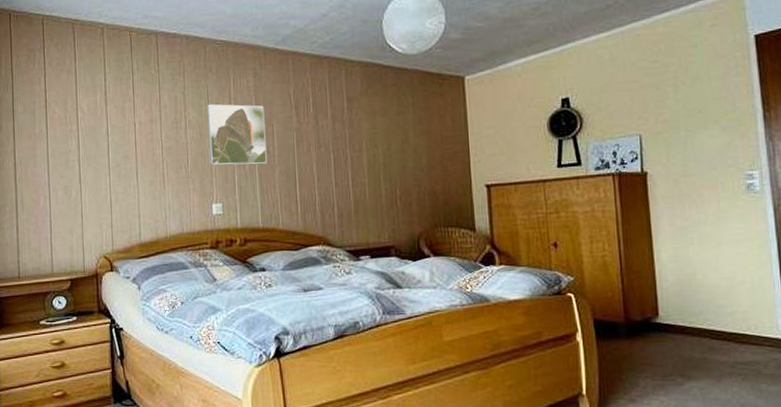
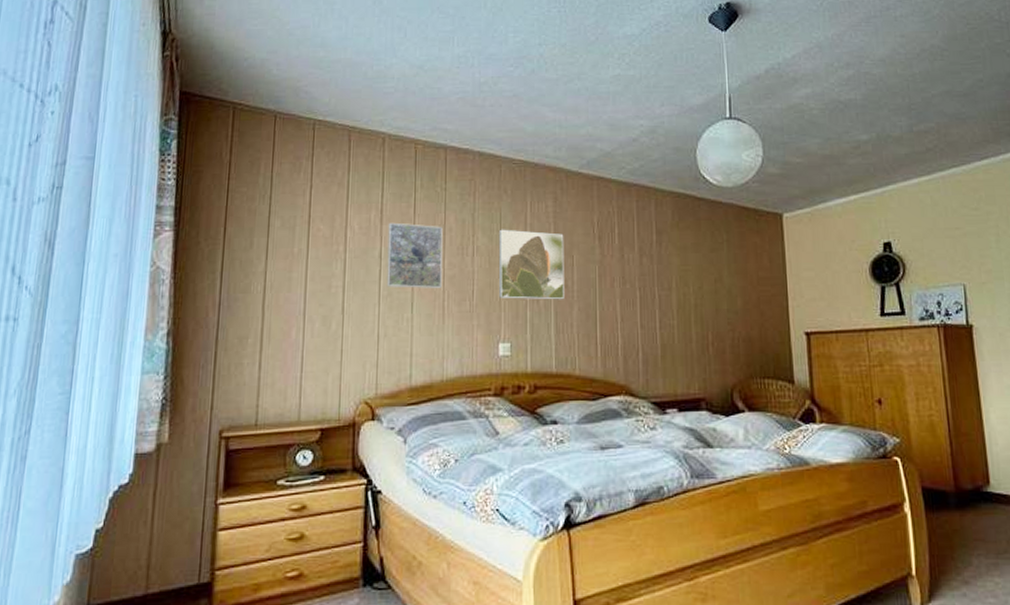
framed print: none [112,103,161,160] -> present [386,222,443,288]

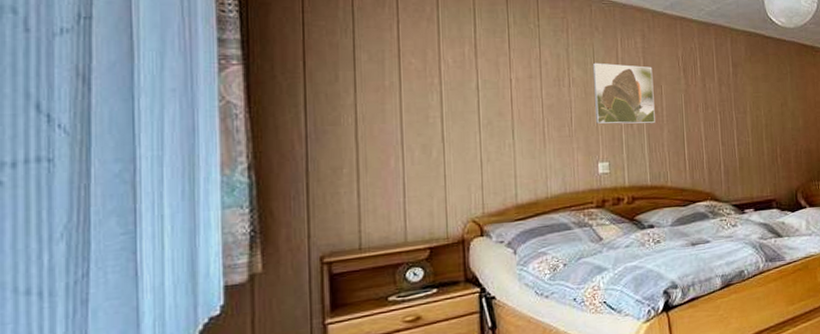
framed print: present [386,222,443,288] -> none [483,56,541,117]

